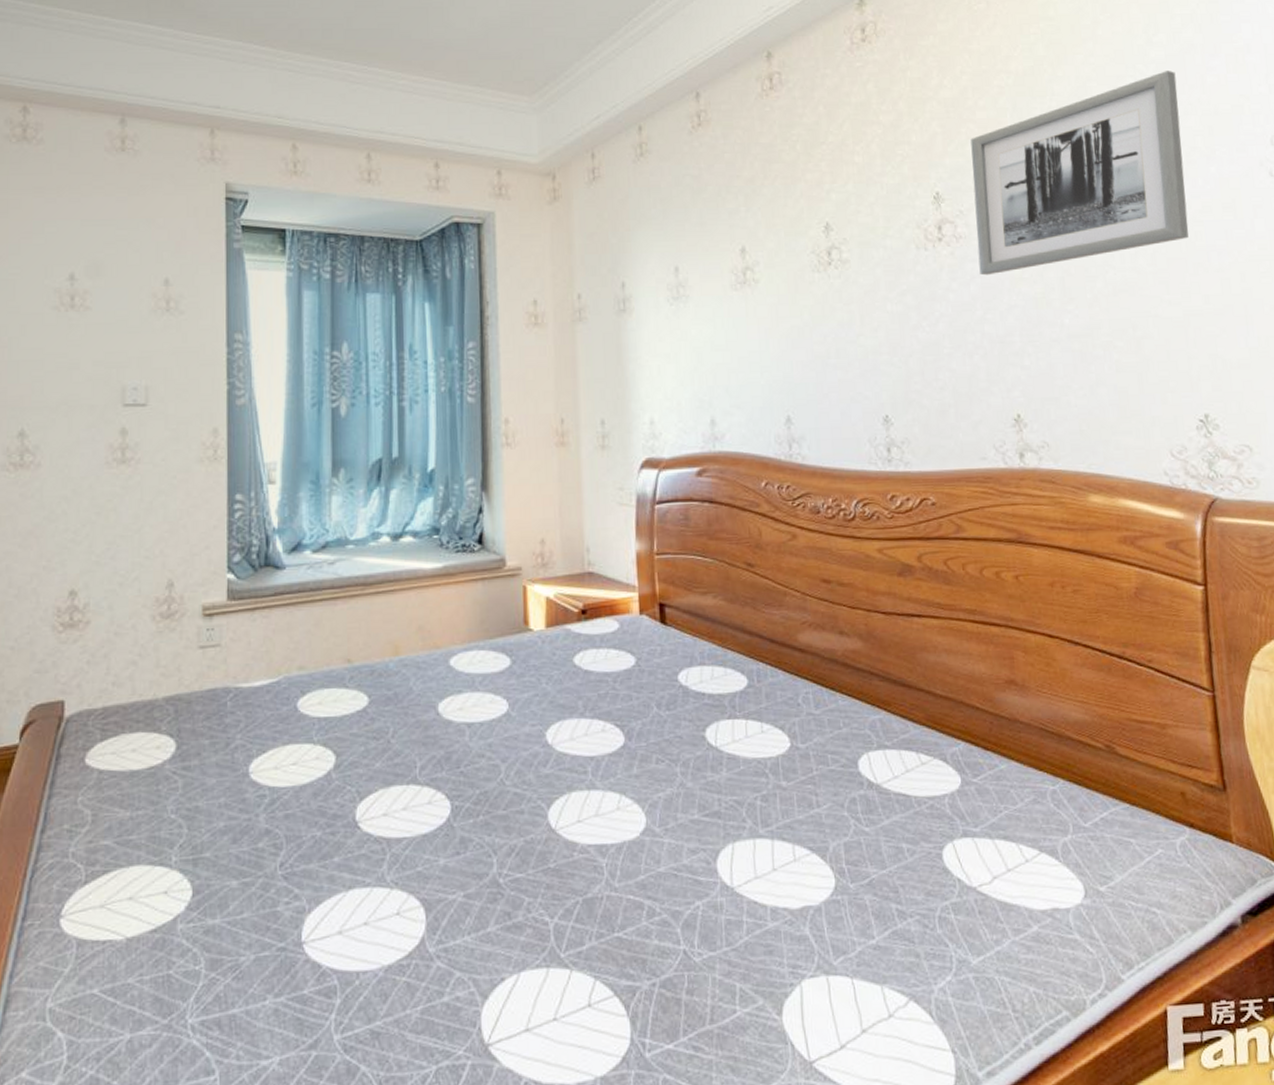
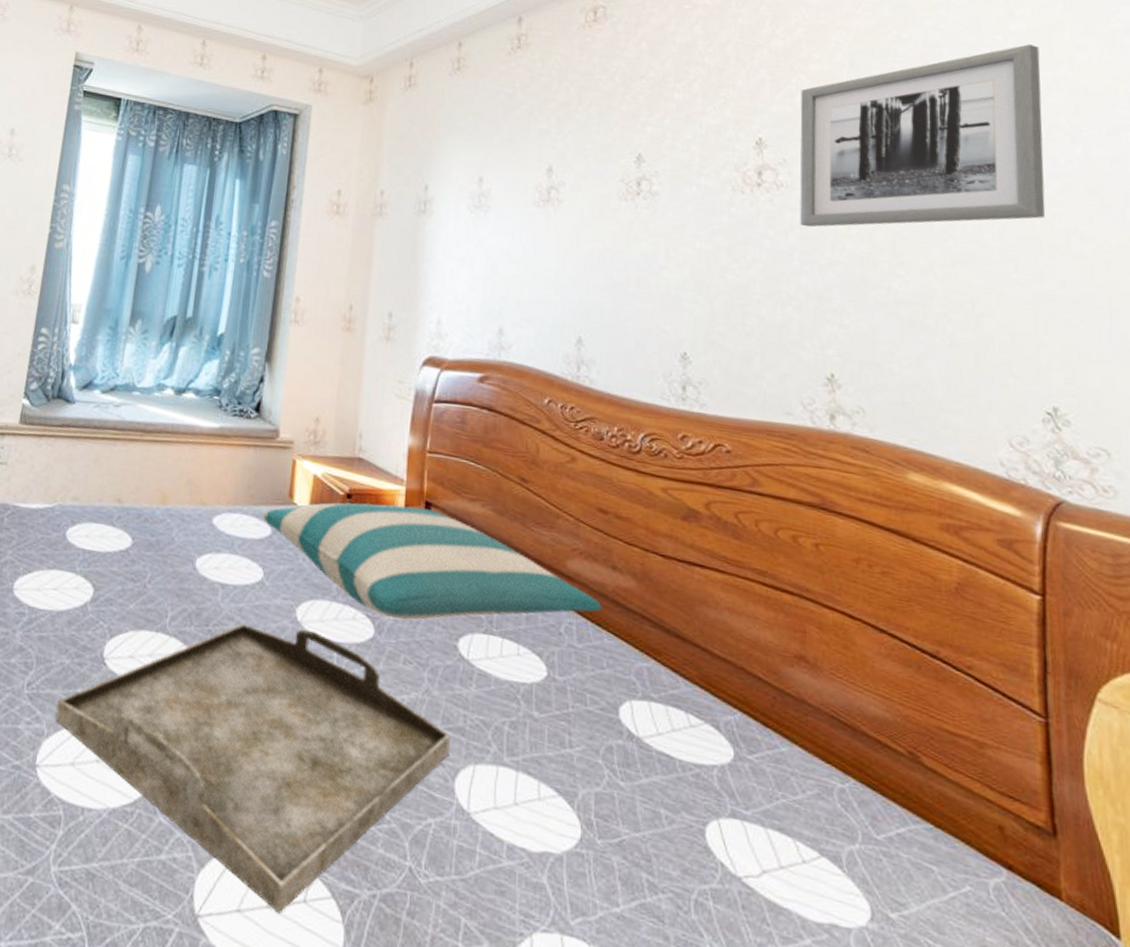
serving tray: none [314,750,709,1023] -> present [55,624,450,914]
pillow: none [500,609,834,723] -> present [263,502,602,621]

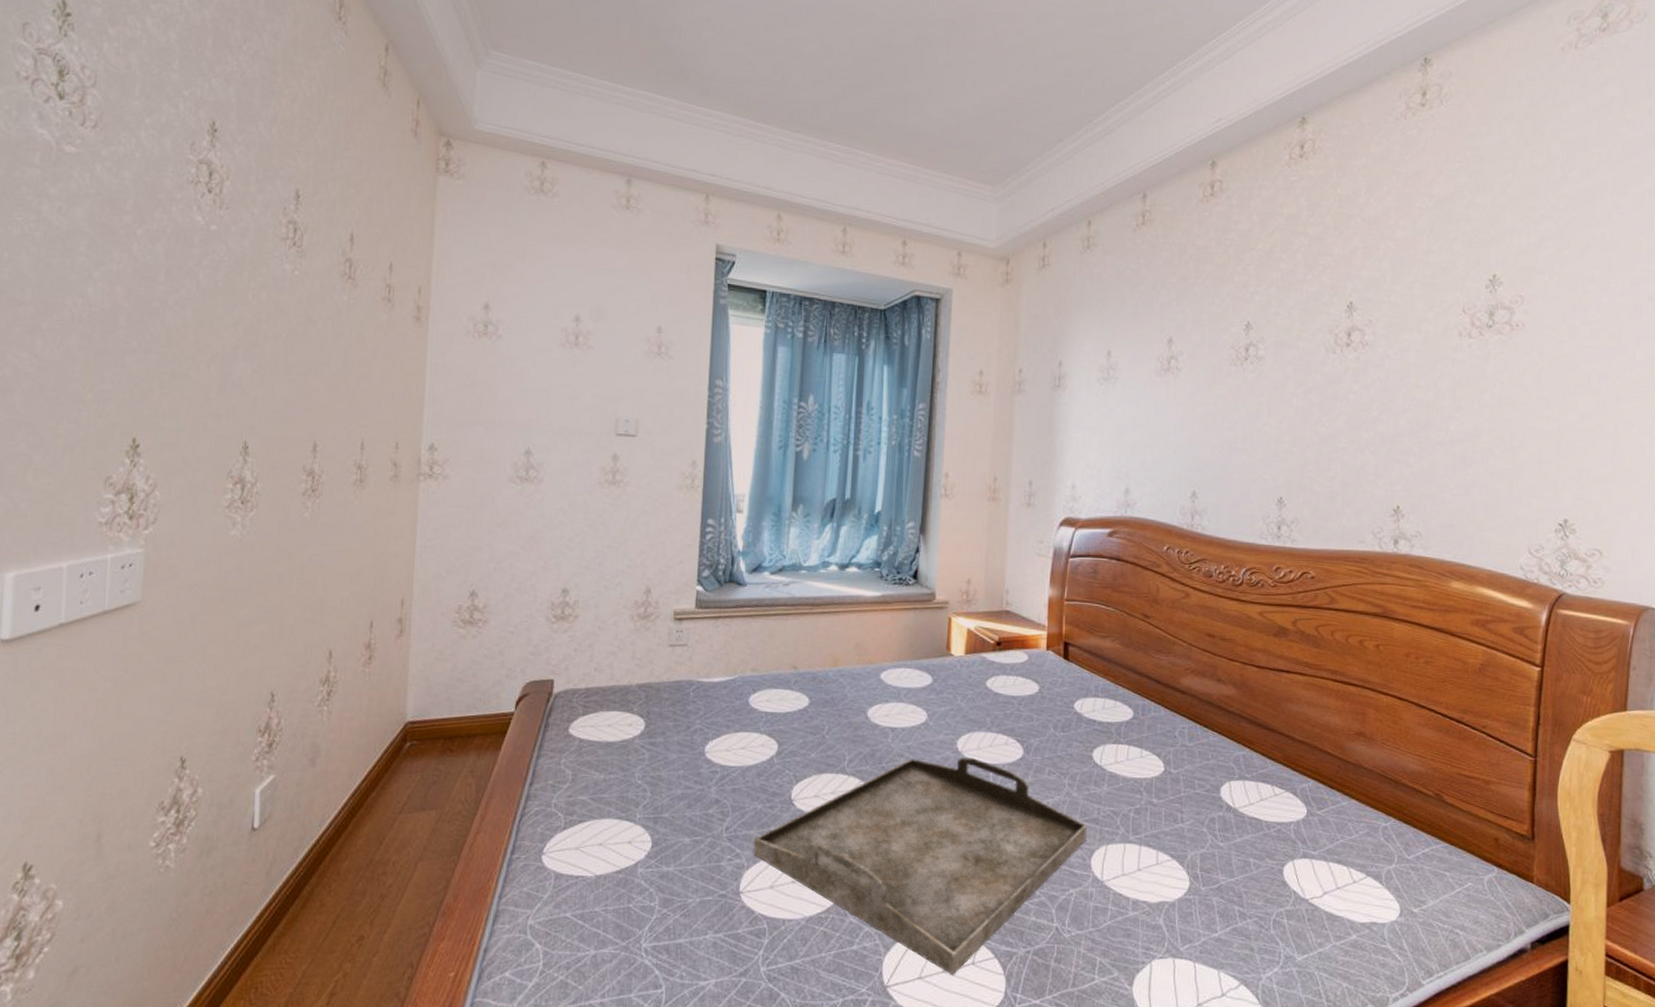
pillow: present [263,502,602,621] -> none [924,647,1209,741]
wall art: present [799,44,1046,228] -> none [1380,205,1584,381]

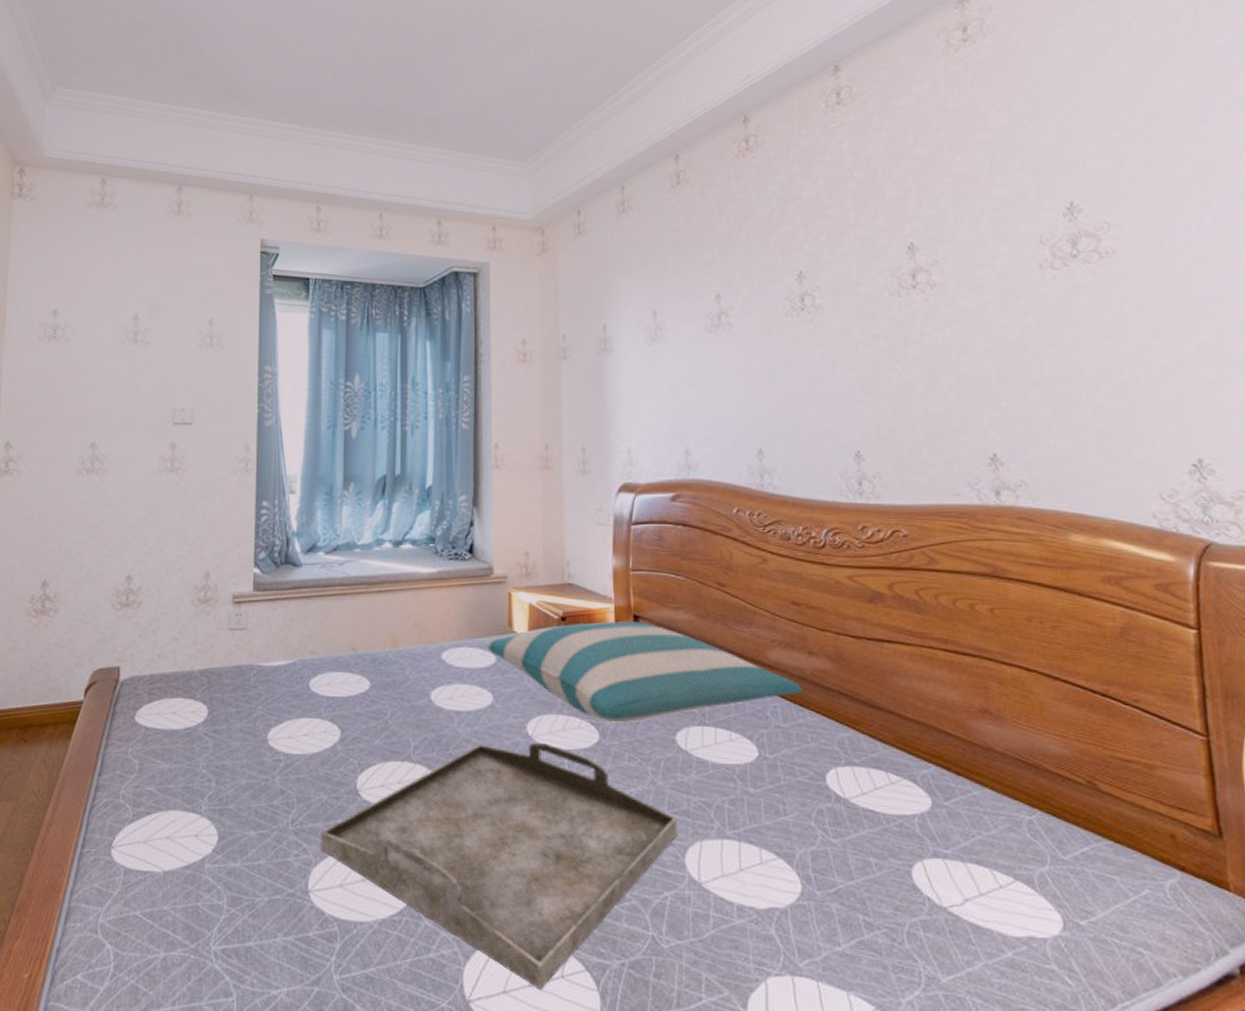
pillow: none [924,647,1209,741] -> present [487,620,803,723]

